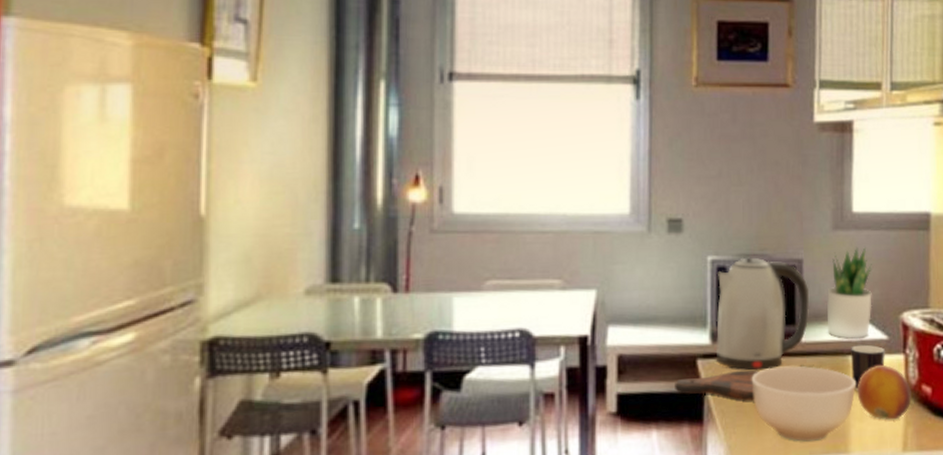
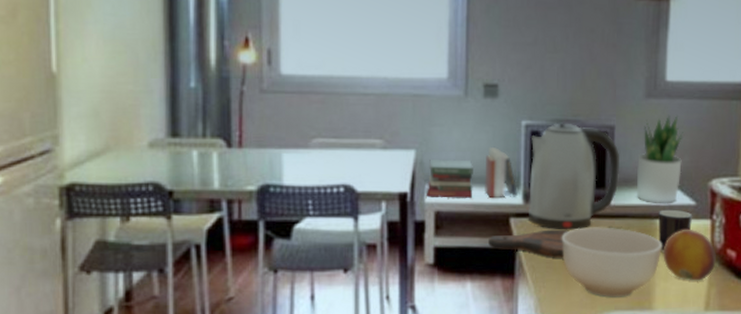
books: none [609,299,658,341] -> present [427,159,473,198]
books: none [670,284,705,339] -> present [485,146,518,199]

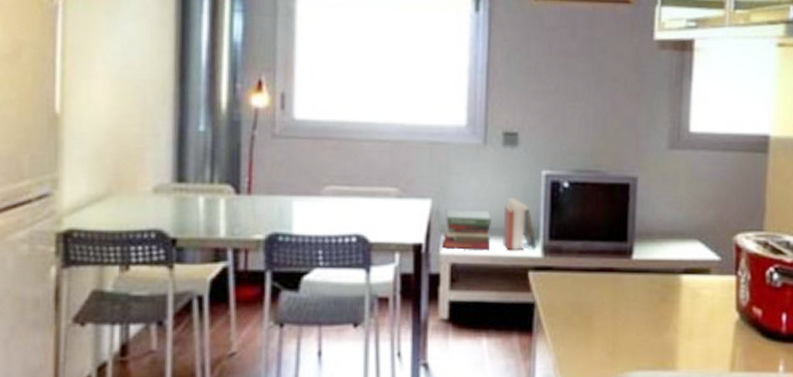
cutting board: present [488,229,570,258] -> none [506,284,590,314]
kettle: present [528,123,620,229] -> none [547,173,643,284]
bowl: present [561,227,662,298] -> none [581,282,685,357]
planter: present [636,116,683,205] -> none [659,168,707,259]
mug: present [658,209,693,254] -> none [682,264,718,311]
fruit: present [663,229,717,281] -> none [687,285,743,340]

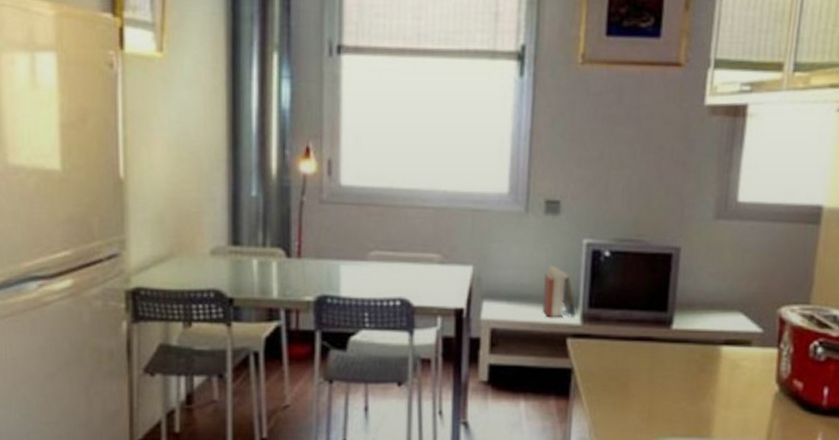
books: present [442,210,491,250] -> none [483,276,531,316]

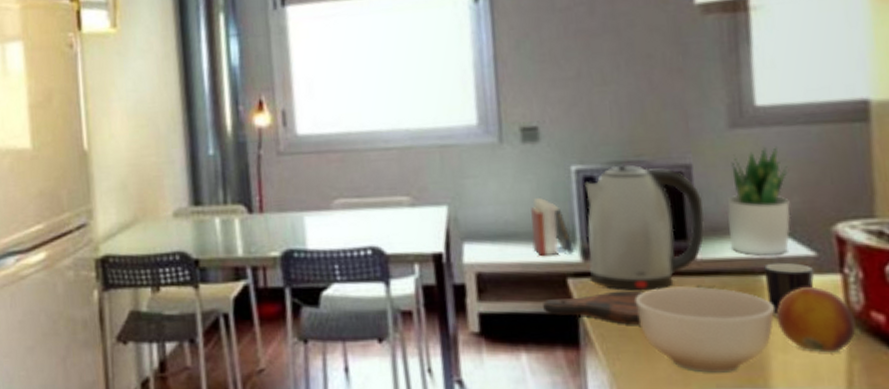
cutting board: none [544,351,628,381] -> present [543,290,645,325]
kettle: none [585,242,684,352] -> present [585,164,705,290]
bowl: none [619,351,724,424] -> present [635,286,774,373]
planter: none [700,238,754,330] -> present [727,147,791,257]
mug: none [721,336,759,382] -> present [764,262,815,318]
fruit: none [725,357,782,411] -> present [776,286,858,353]

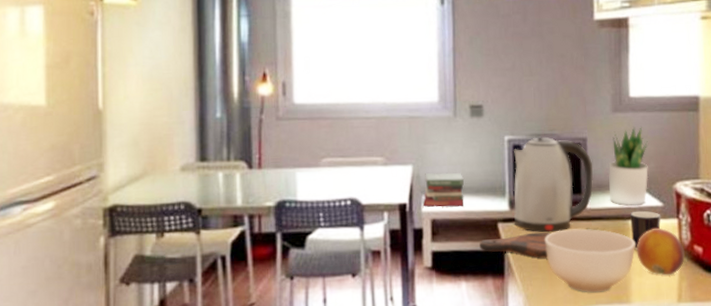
books: none [464,214,519,258] -> present [423,172,464,208]
books: present [531,197,574,256] -> none [474,160,504,206]

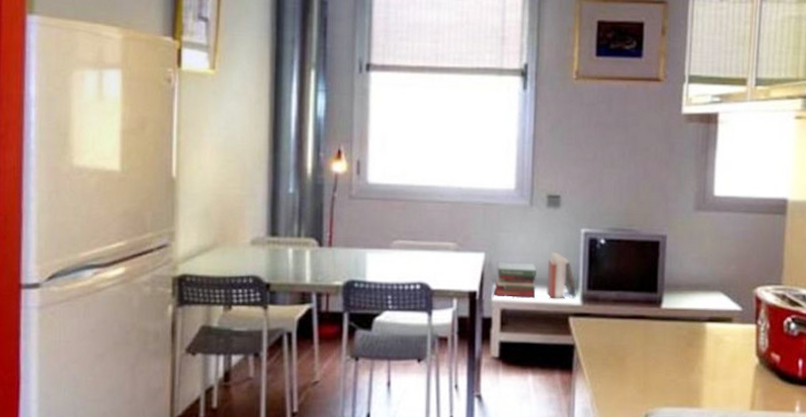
books: none [474,160,504,206] -> present [546,251,576,299]
cutting board: present [480,232,552,258] -> none [549,329,624,356]
kettle: present [513,136,594,232] -> none [585,231,671,329]
bowl: present [544,228,635,293] -> none [616,328,710,394]
planter: present [608,127,649,207] -> none [686,227,730,309]
mug: present [630,210,661,251] -> none [706,314,739,355]
fruit: present [636,228,686,275] -> none [711,332,762,382]

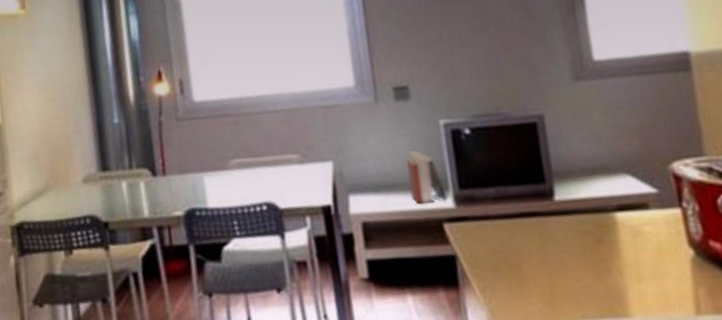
books: present [494,262,536,298] -> none [348,167,399,209]

